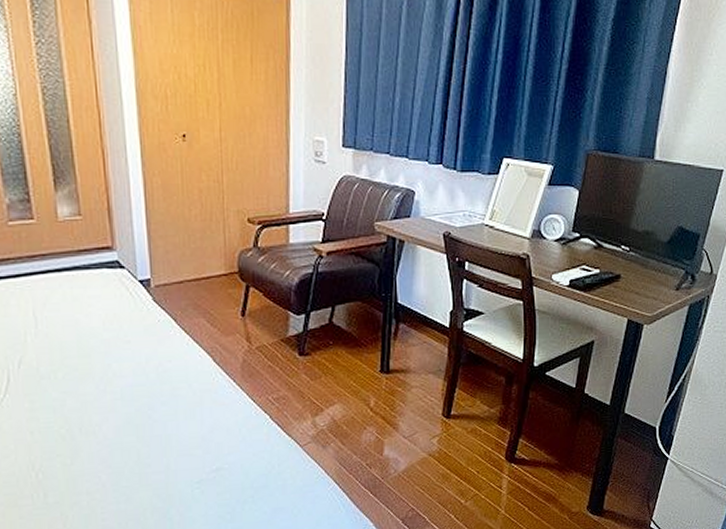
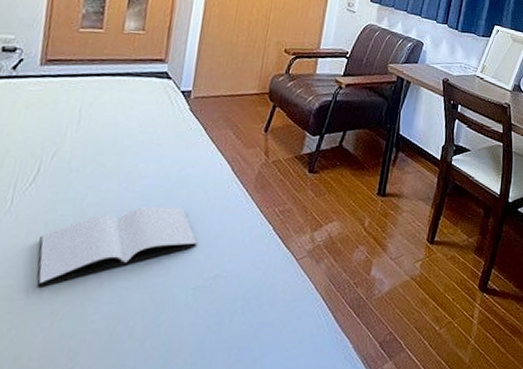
book: none [29,403,192,493] -> present [36,206,197,287]

